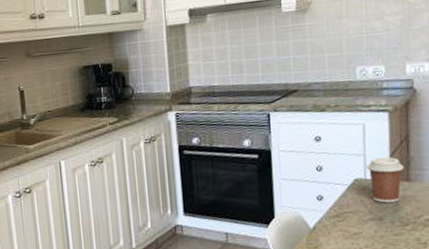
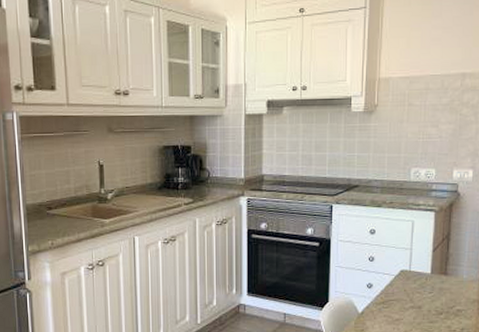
coffee cup: present [367,157,404,203] -> none [412,252,443,293]

